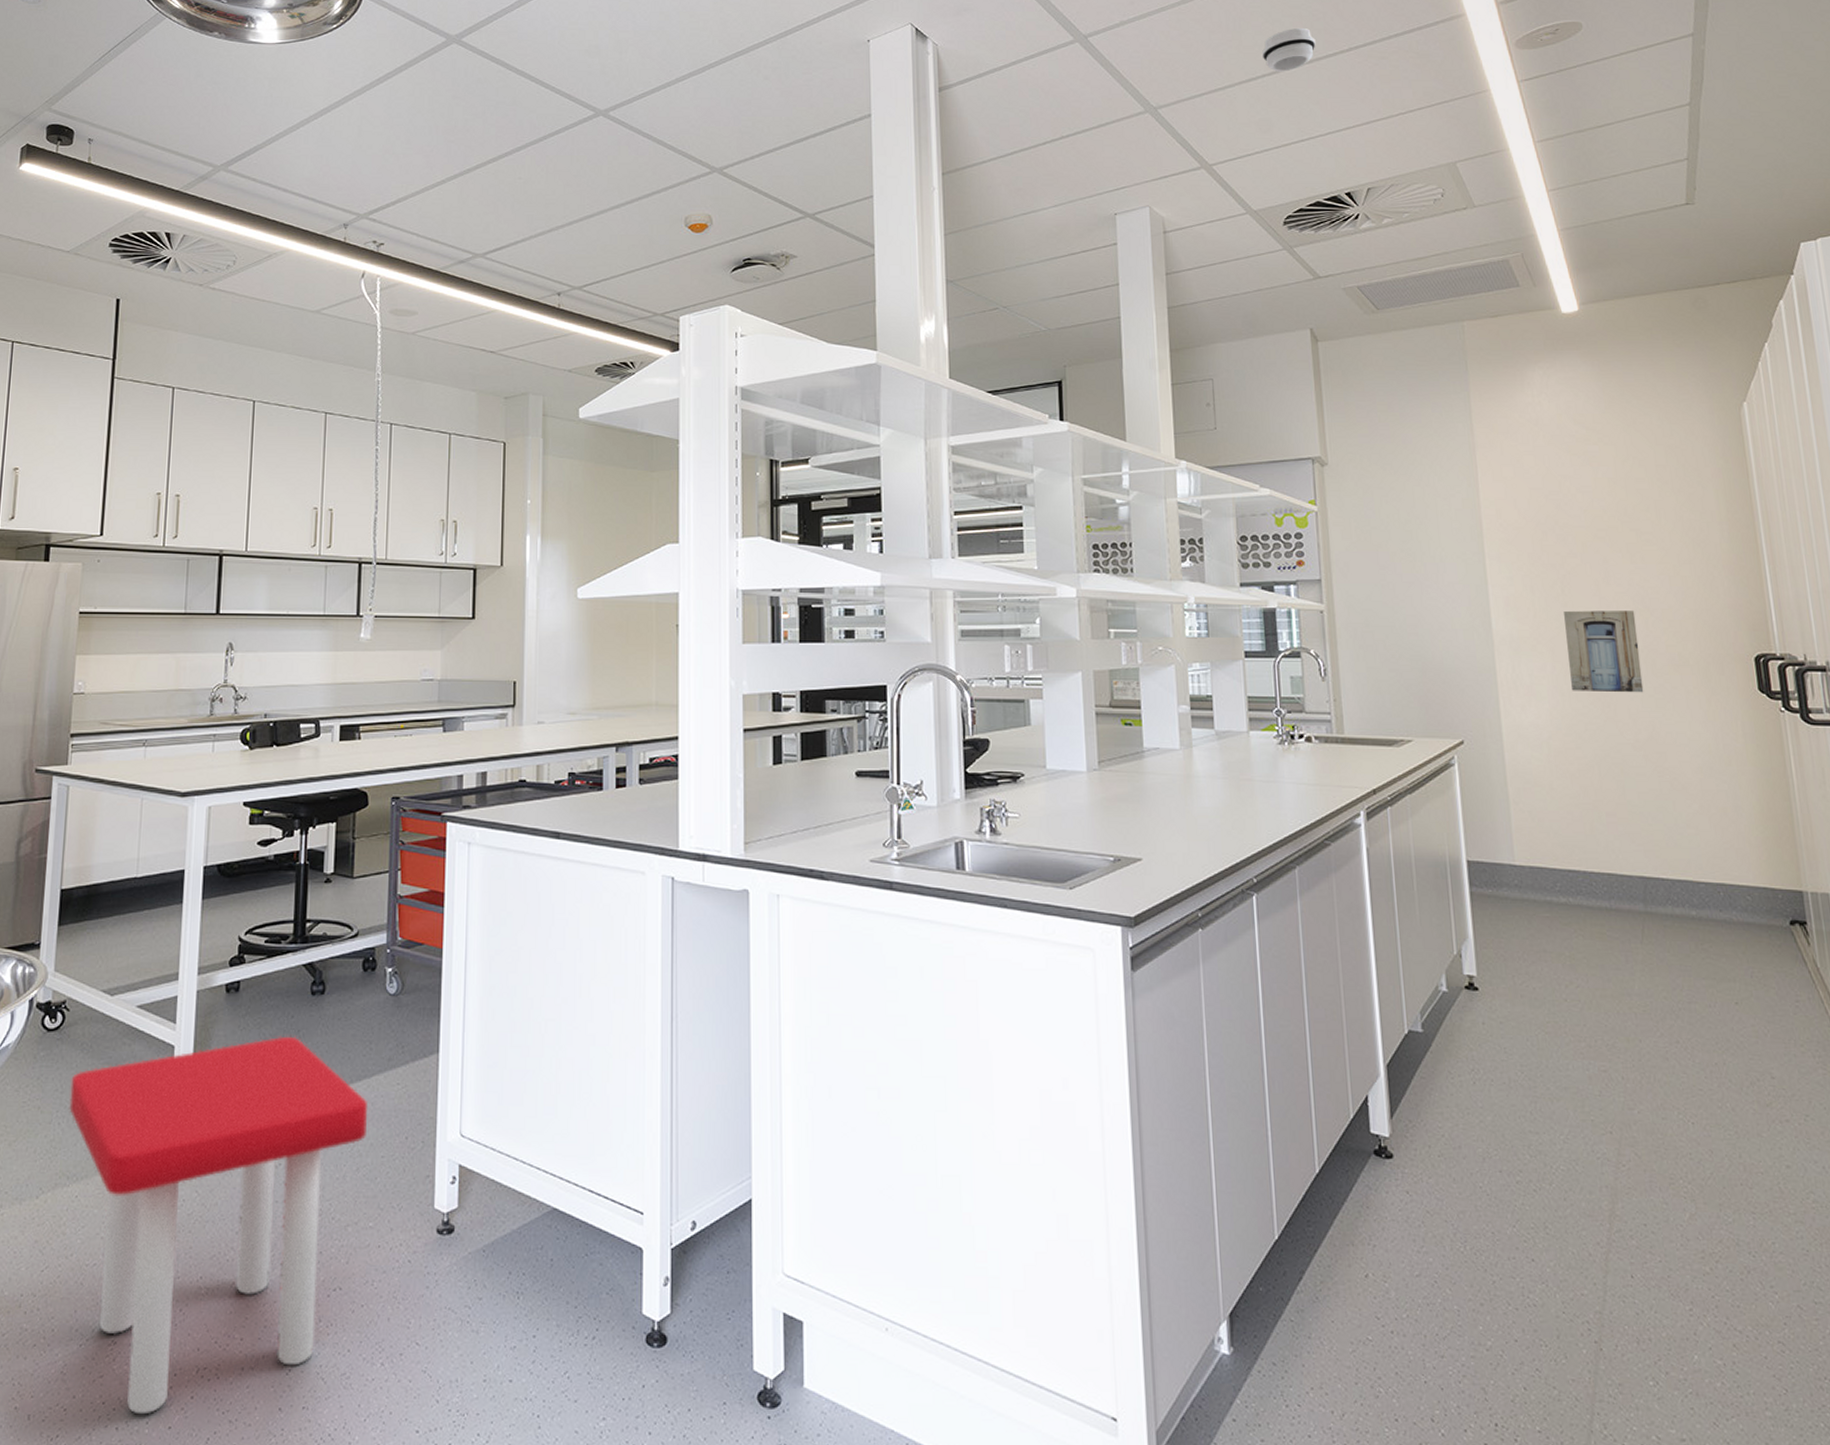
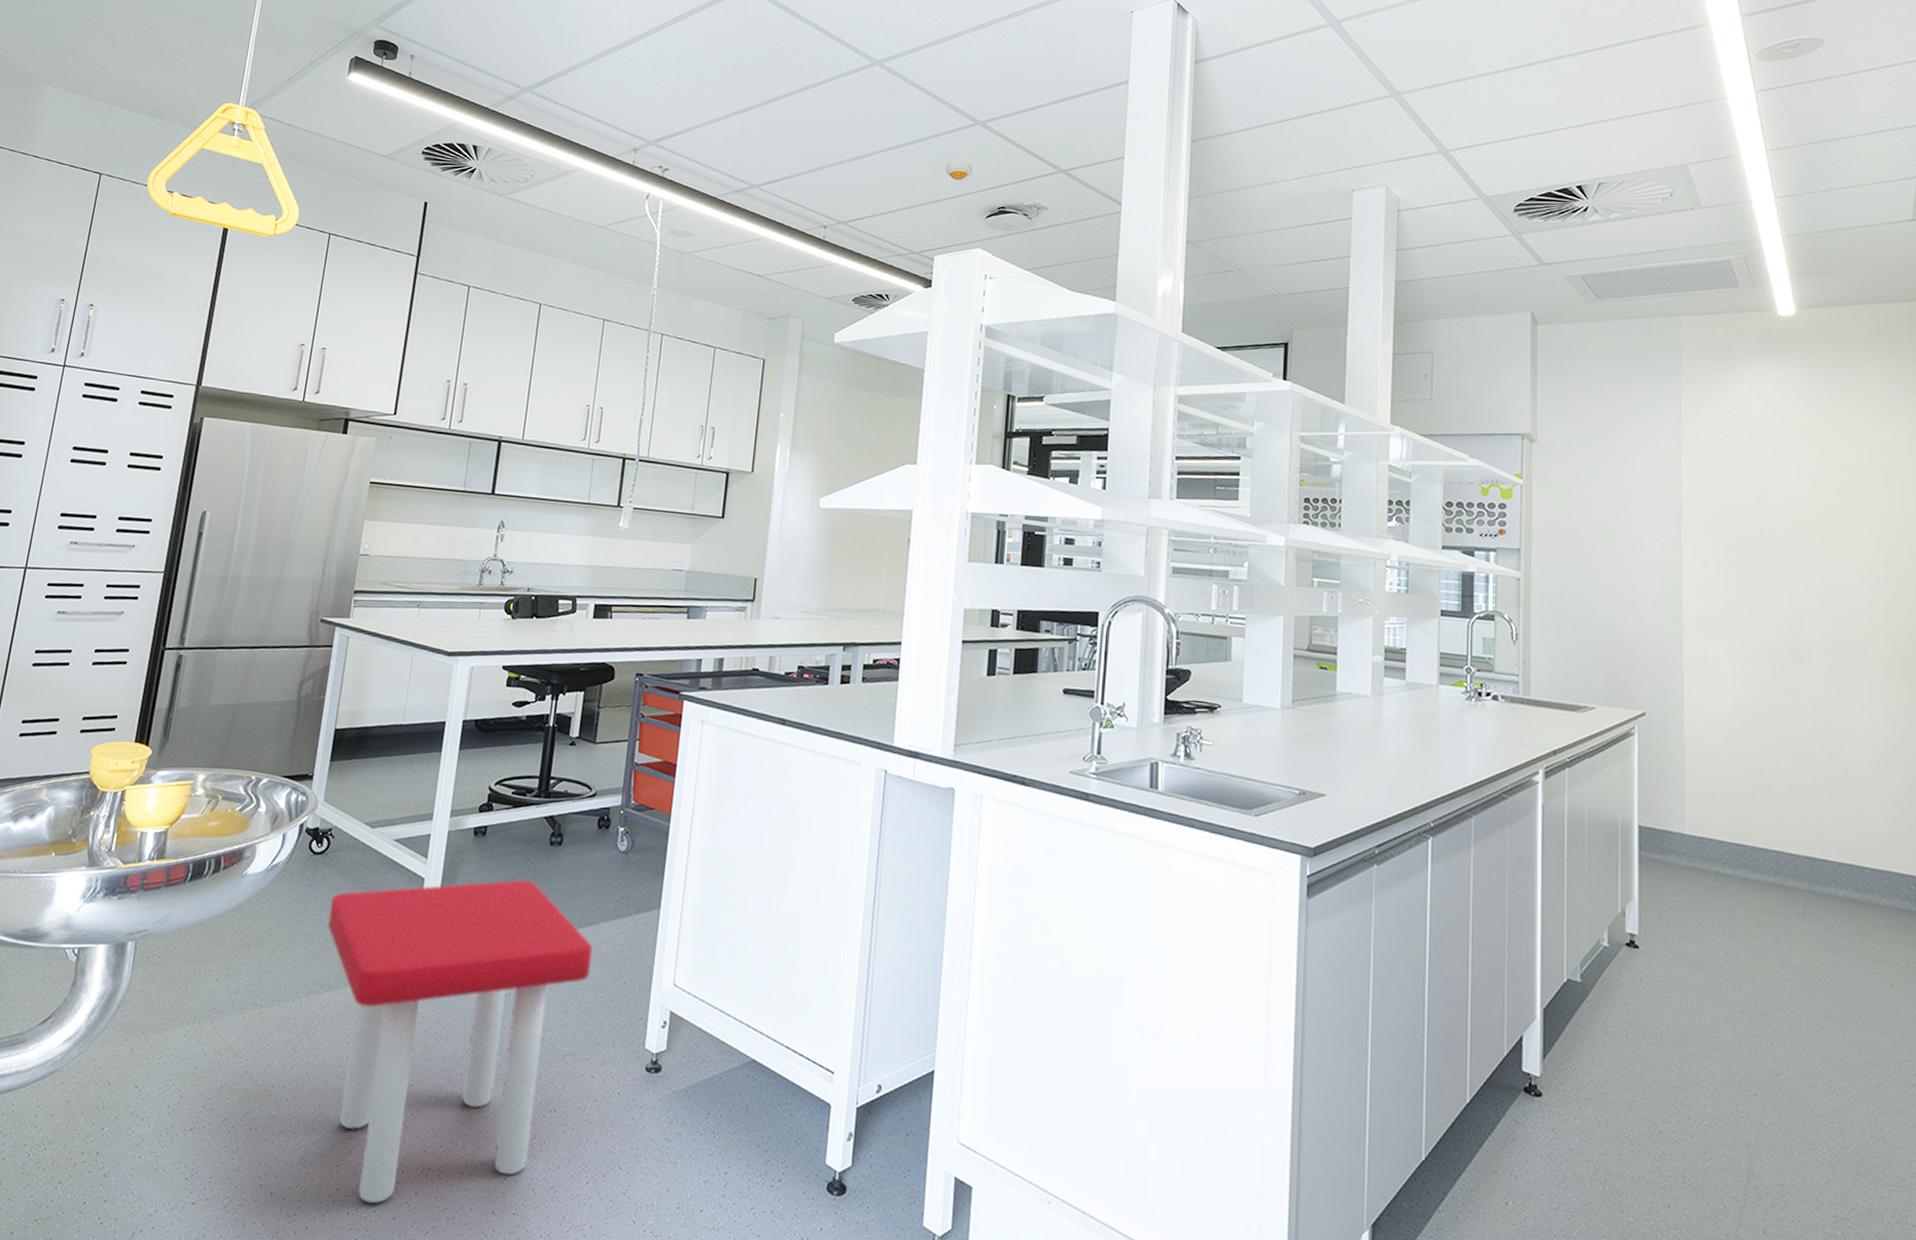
smoke detector: present [1262,27,1316,72] -> none [1508,26,1561,67]
wall art: present [1564,610,1644,693] -> none [1755,598,1827,683]

